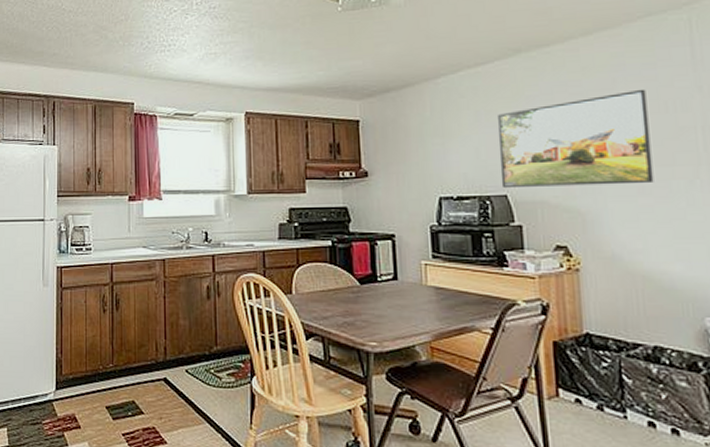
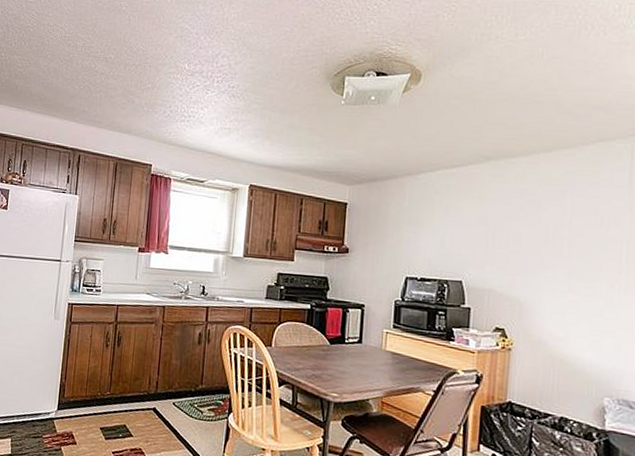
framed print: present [496,89,654,189] -> none [458,203,587,283]

